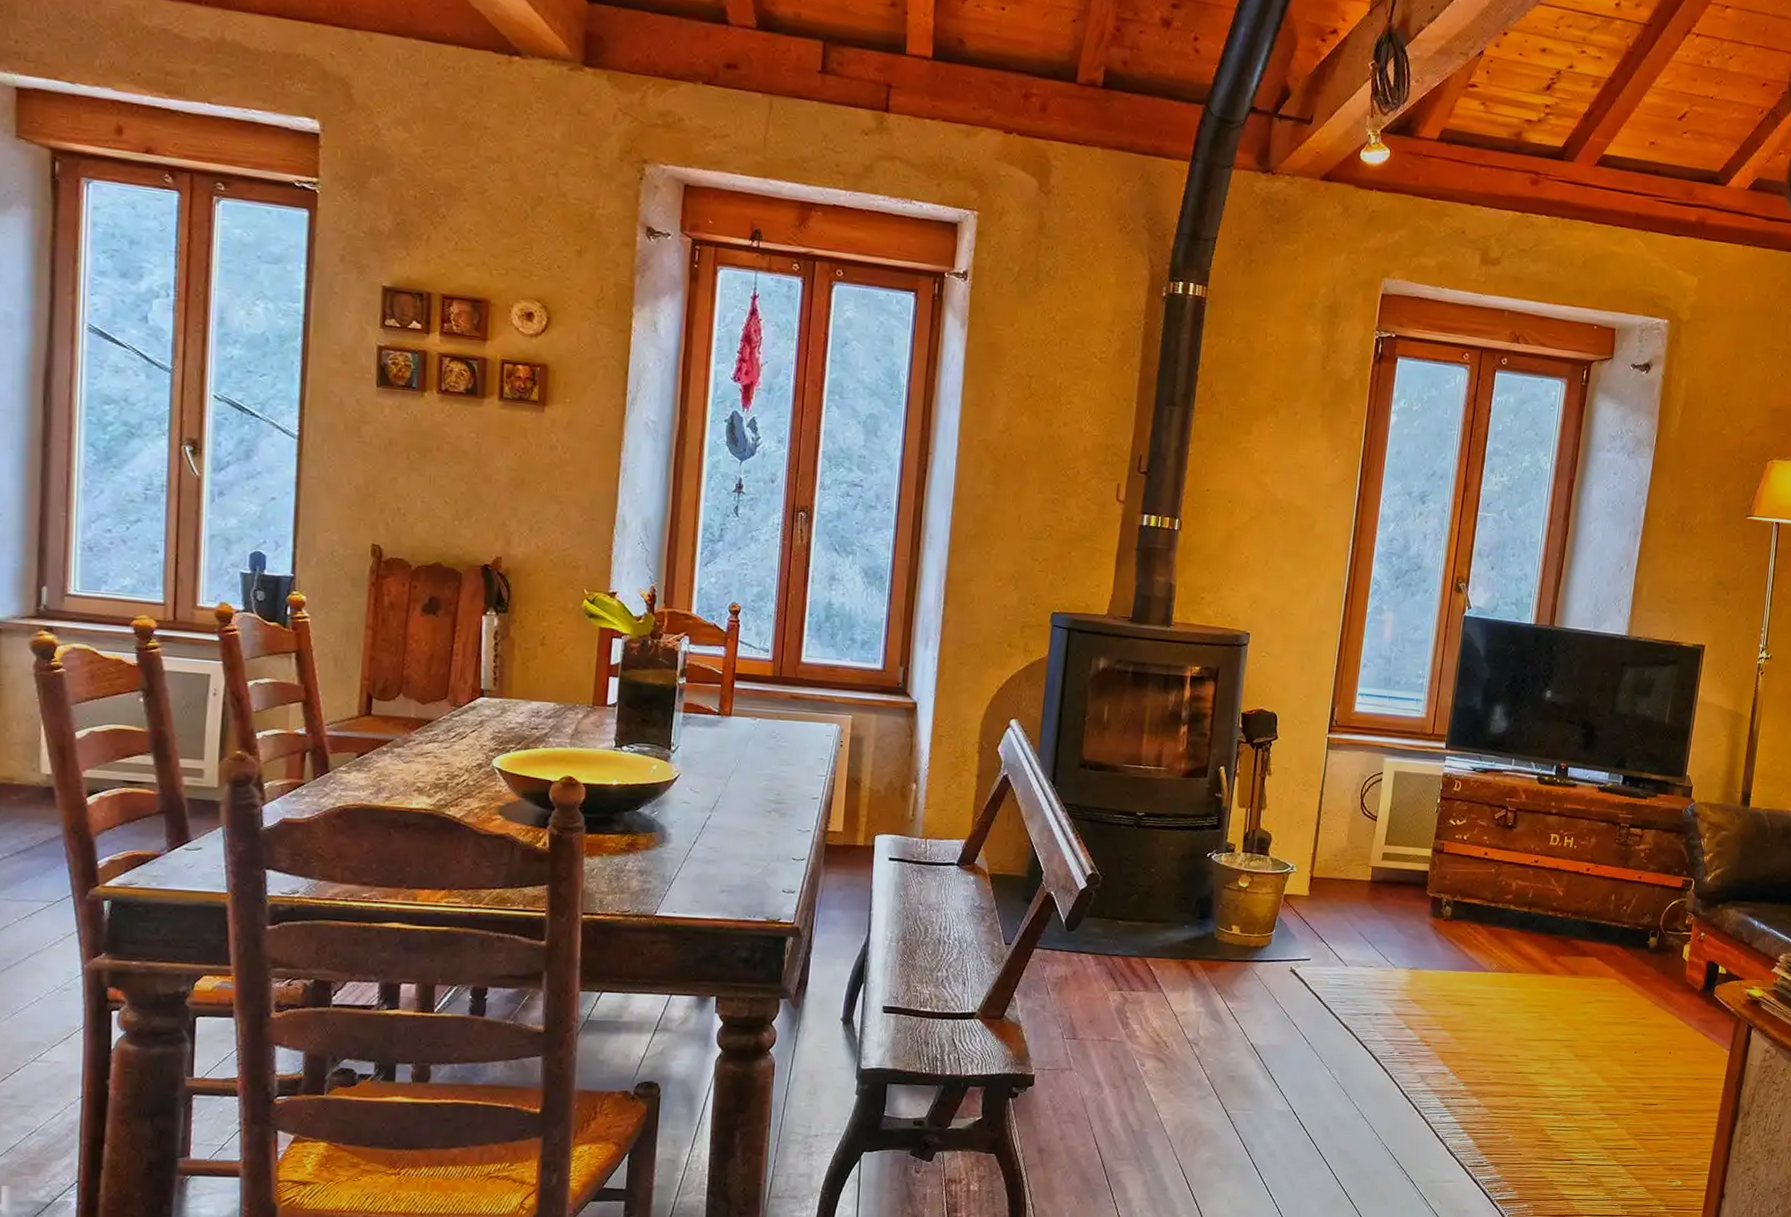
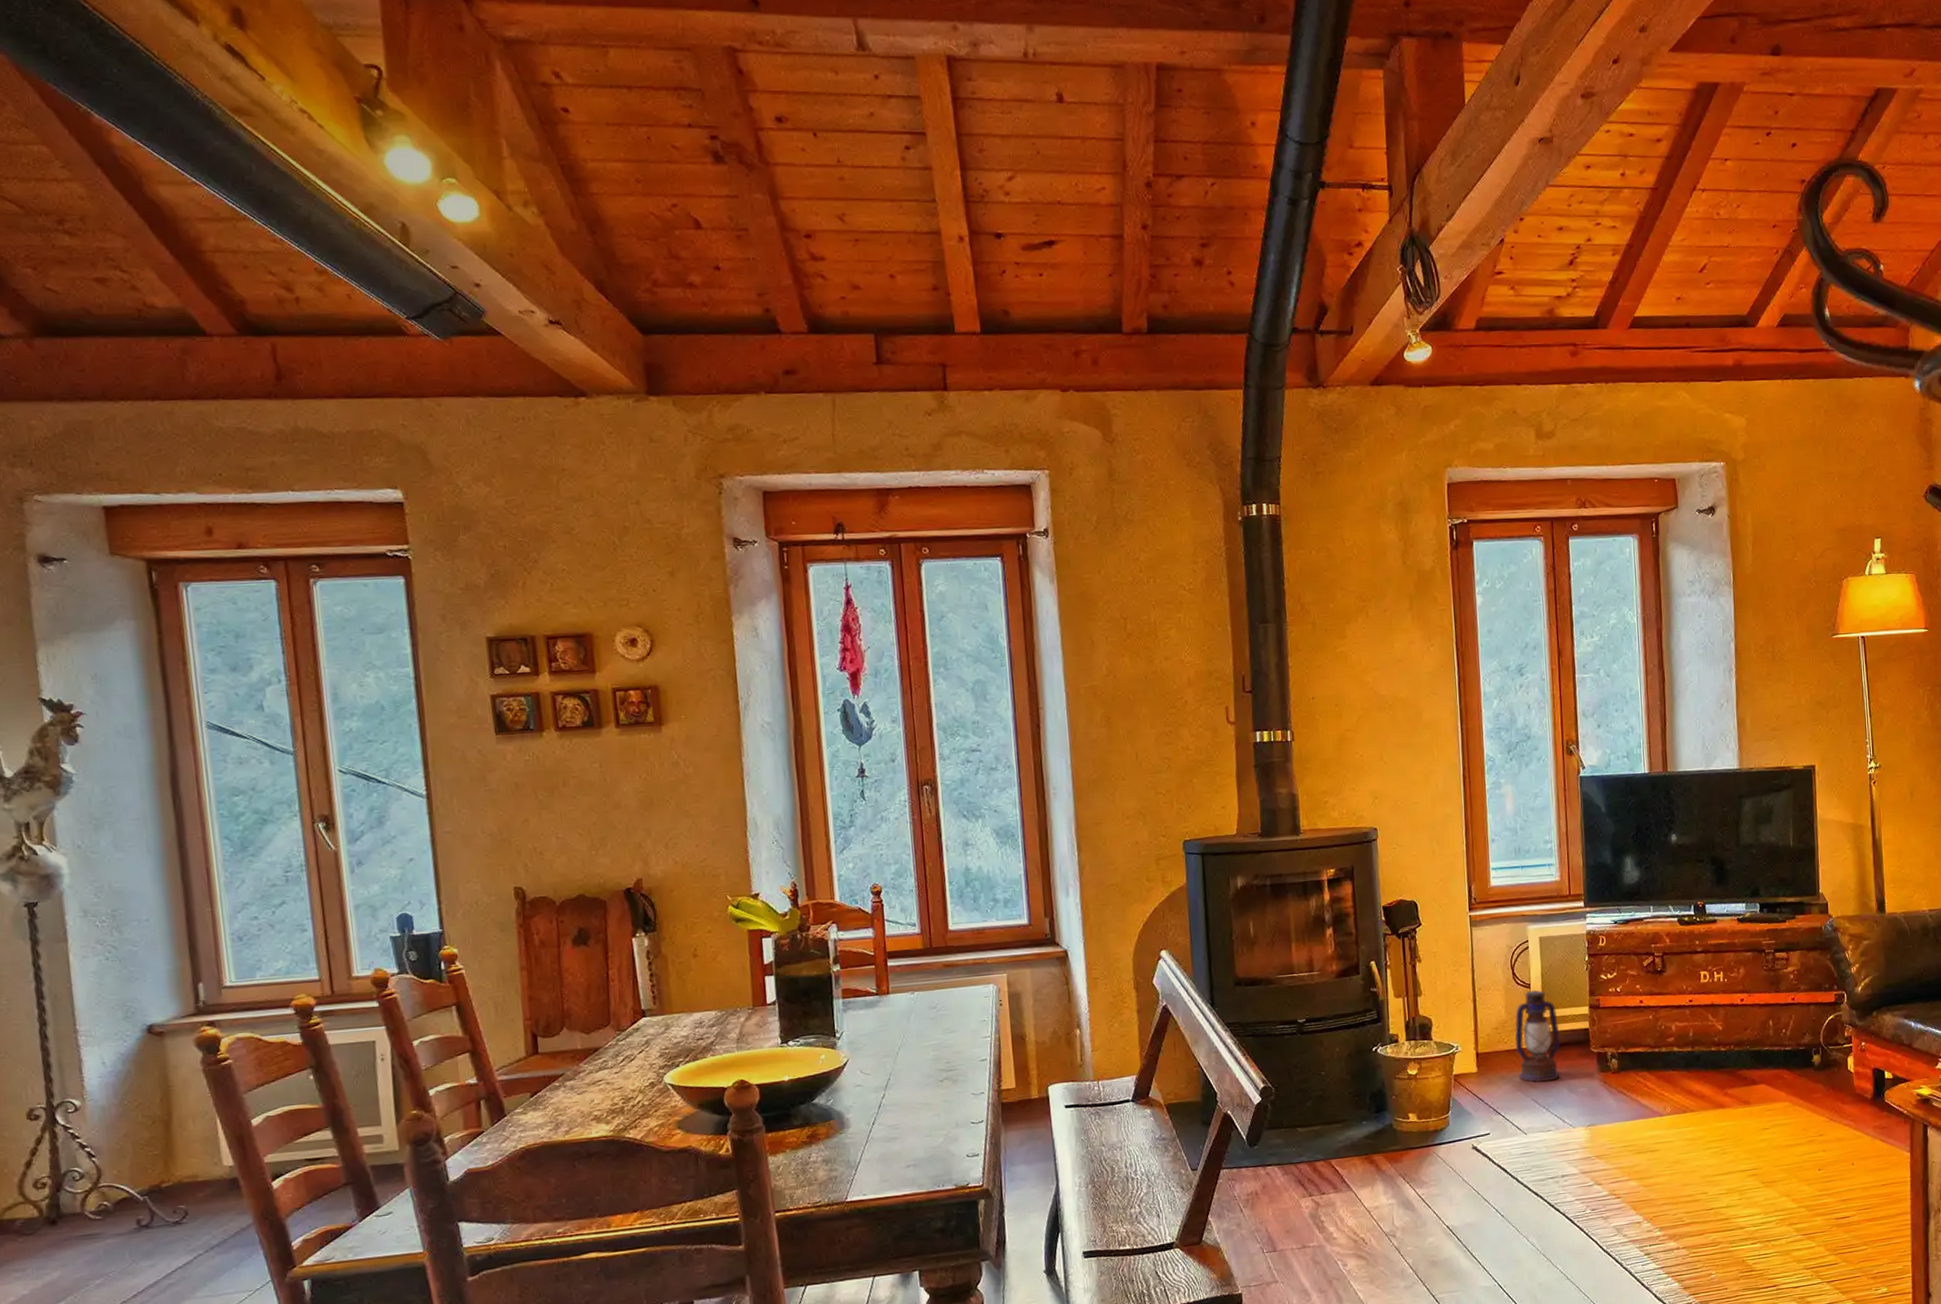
lantern: none [1350,823,1399,918] -> present [1515,990,1561,1082]

